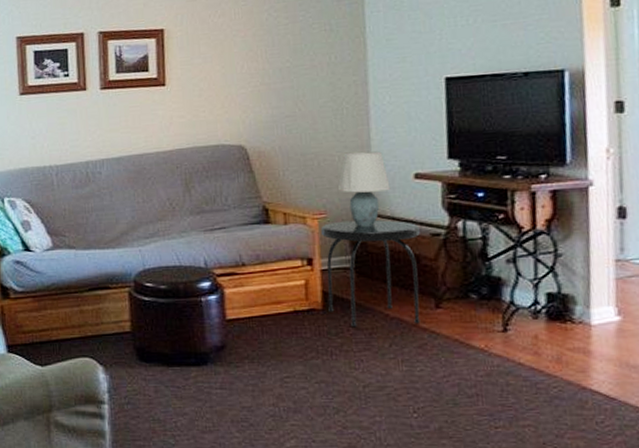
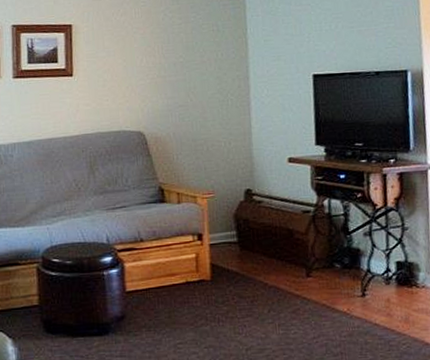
side table: present [321,220,421,328] -> none [210,199,294,296]
table lamp: present [337,151,391,227] -> none [223,137,268,205]

